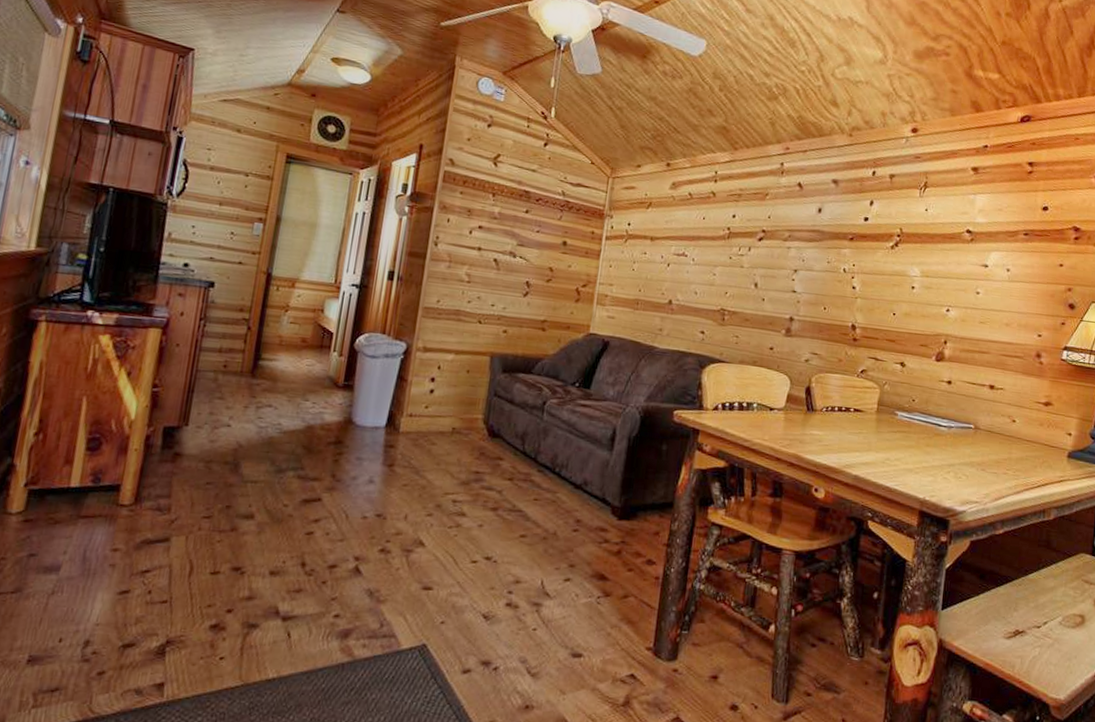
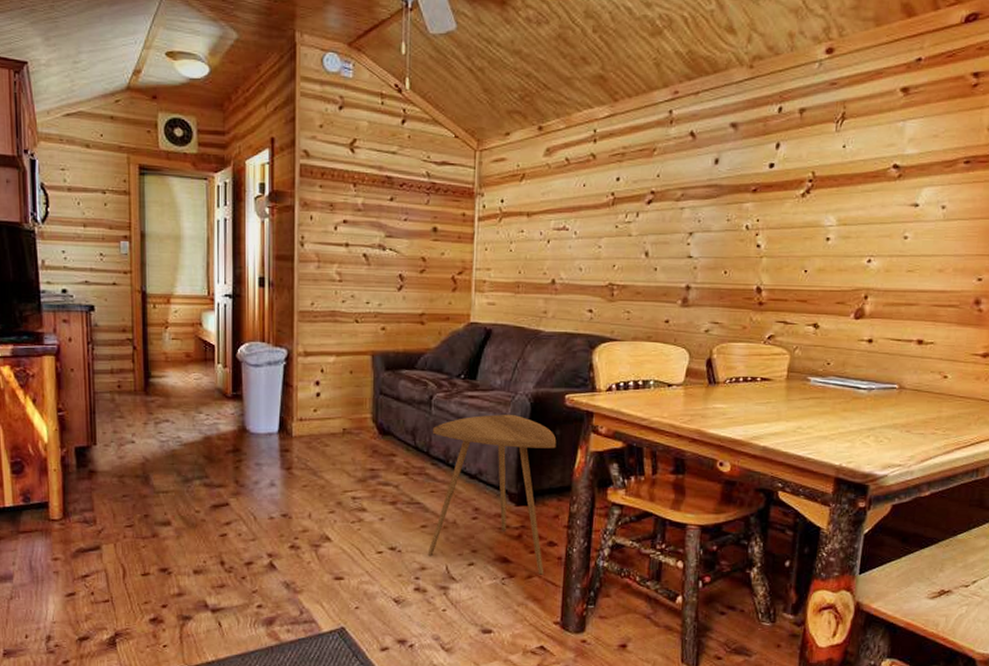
side table: none [524,425,663,595] -> present [427,414,557,575]

